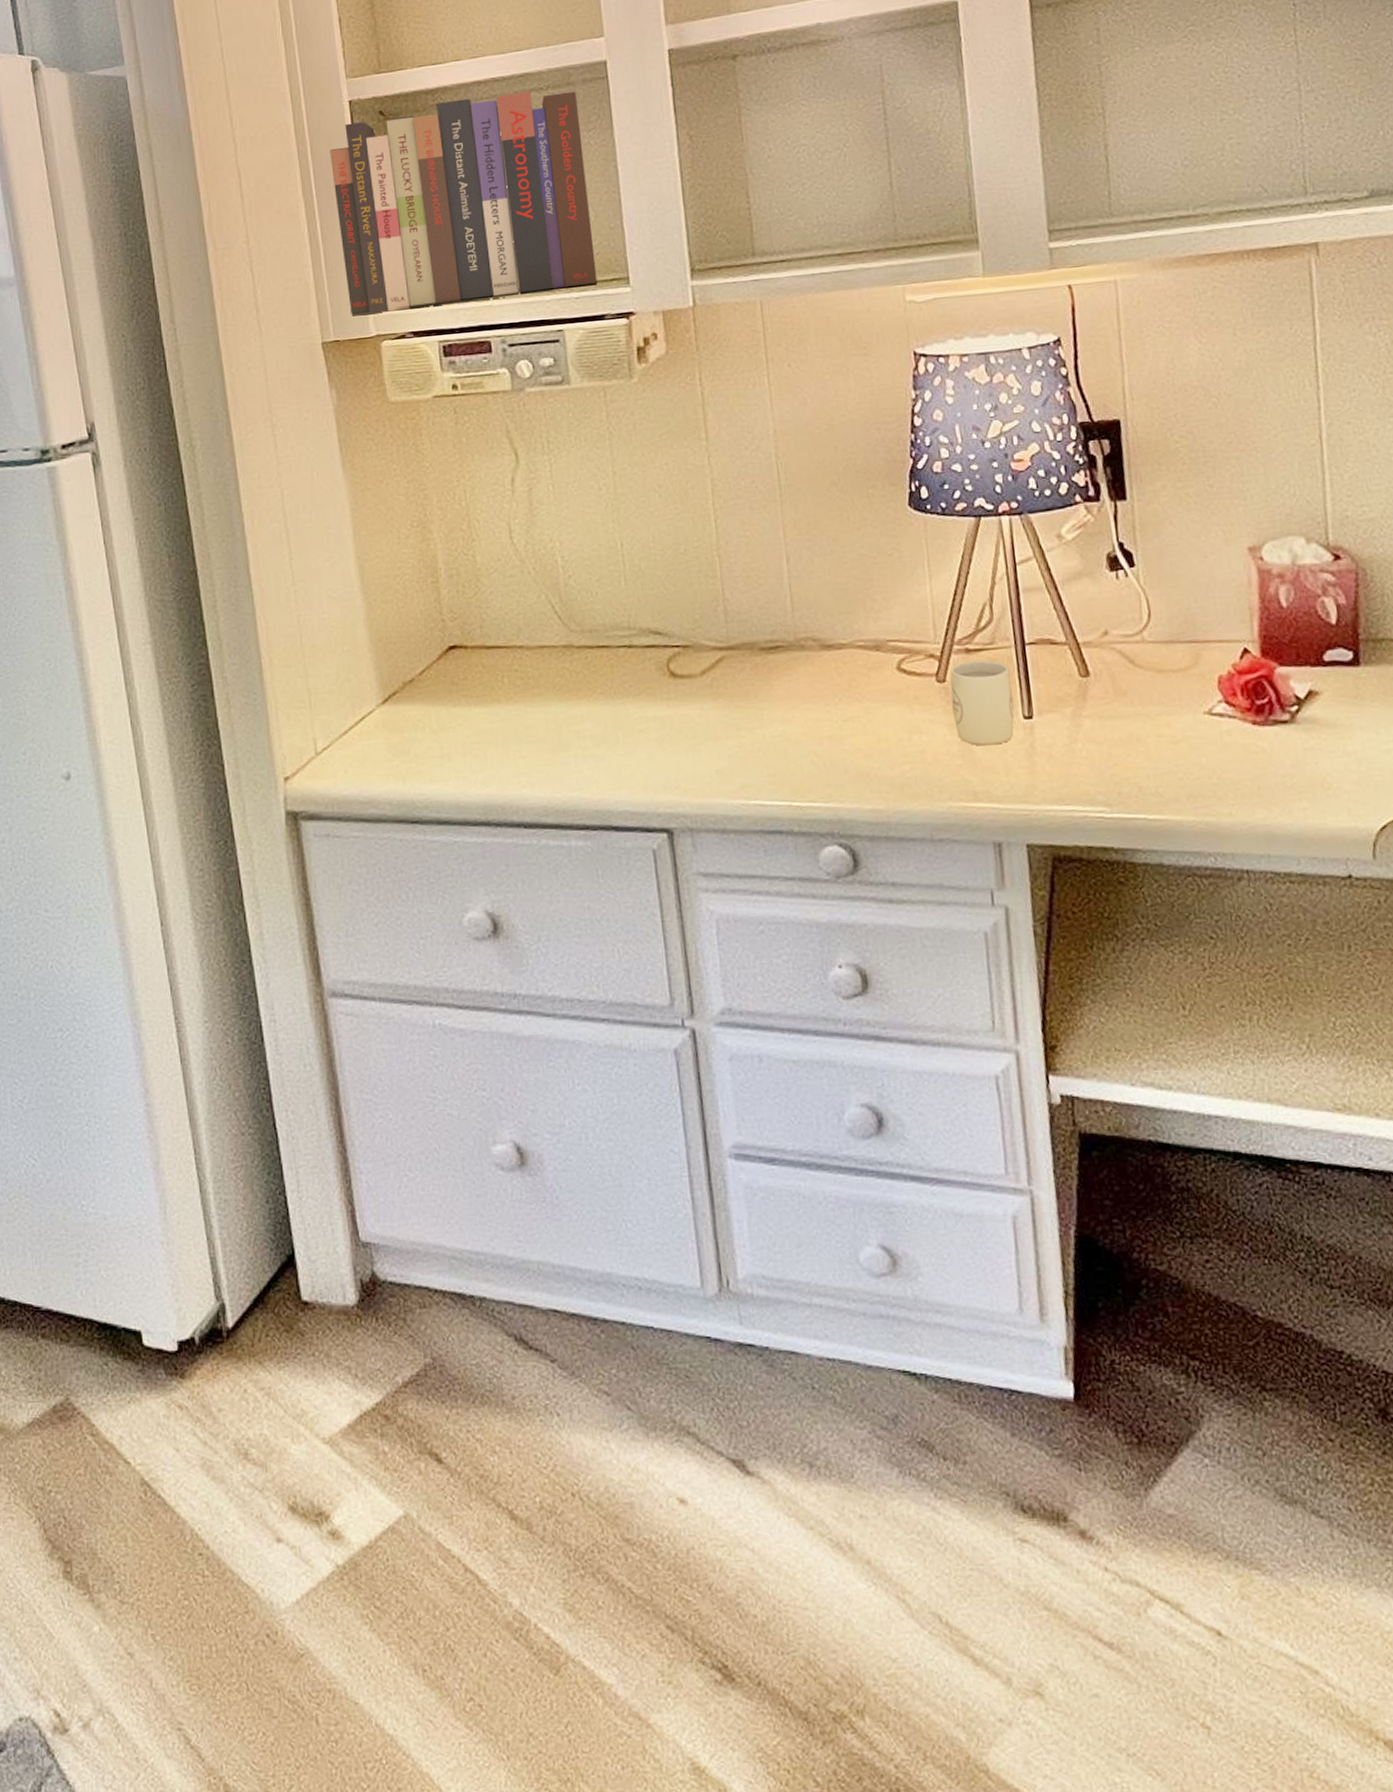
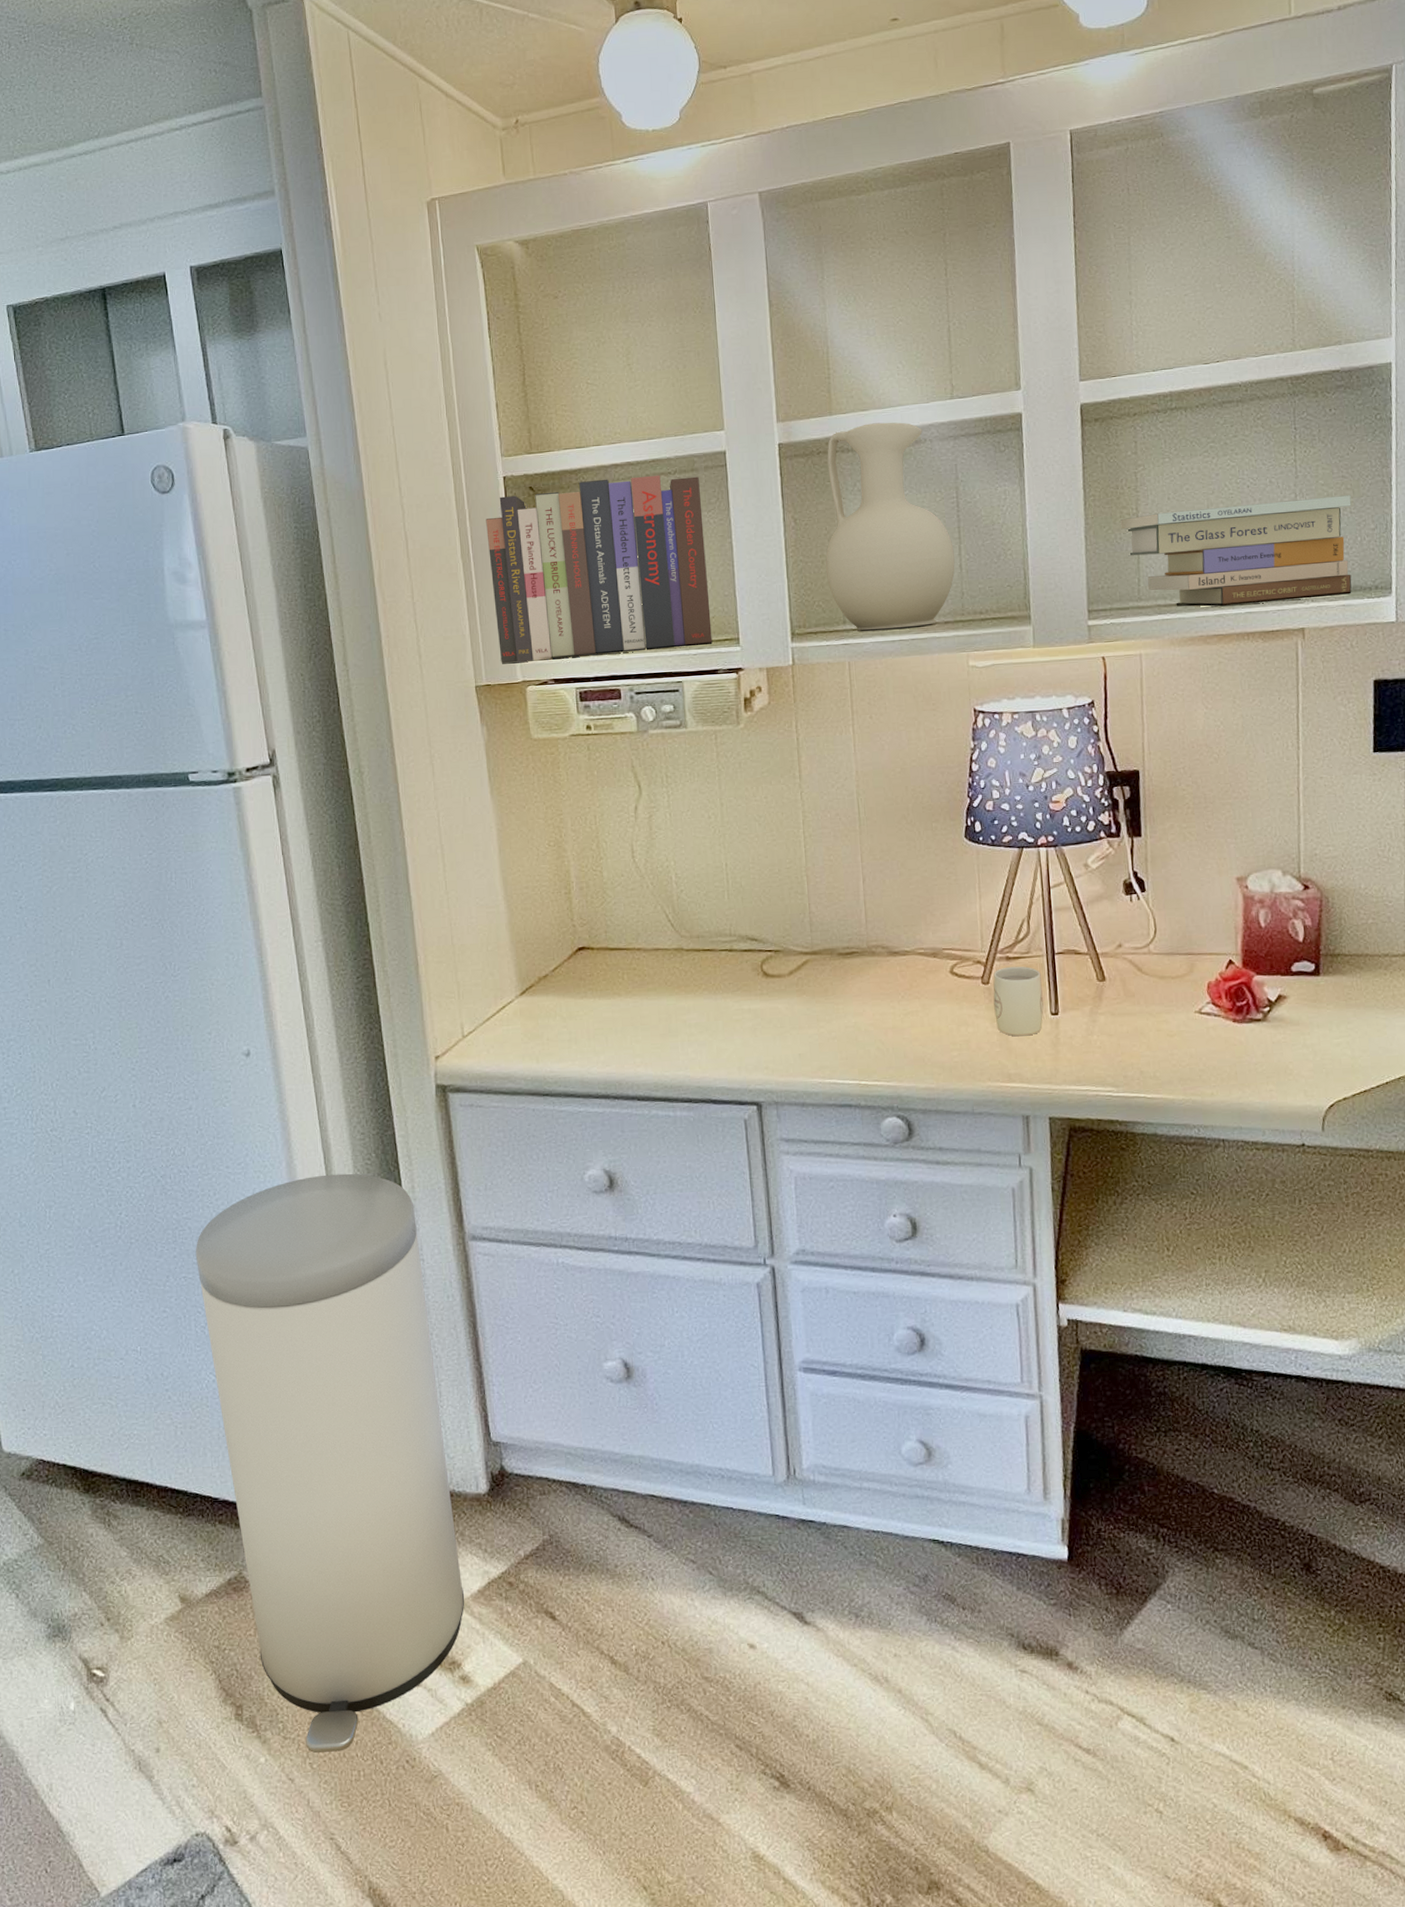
pedal bin: none [10,917,332,1621] -> present [195,1173,464,1753]
ceramic jug: none [726,18,885,266] -> present [825,422,955,632]
books: none [1083,81,1376,222] -> present [1120,495,1352,607]

